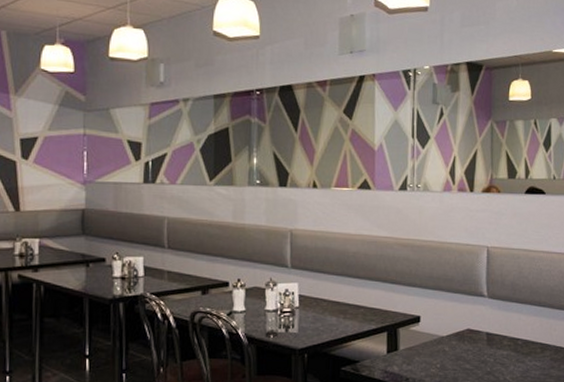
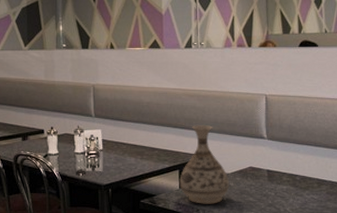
vase: none [387,279,444,372] -> present [179,124,230,204]

